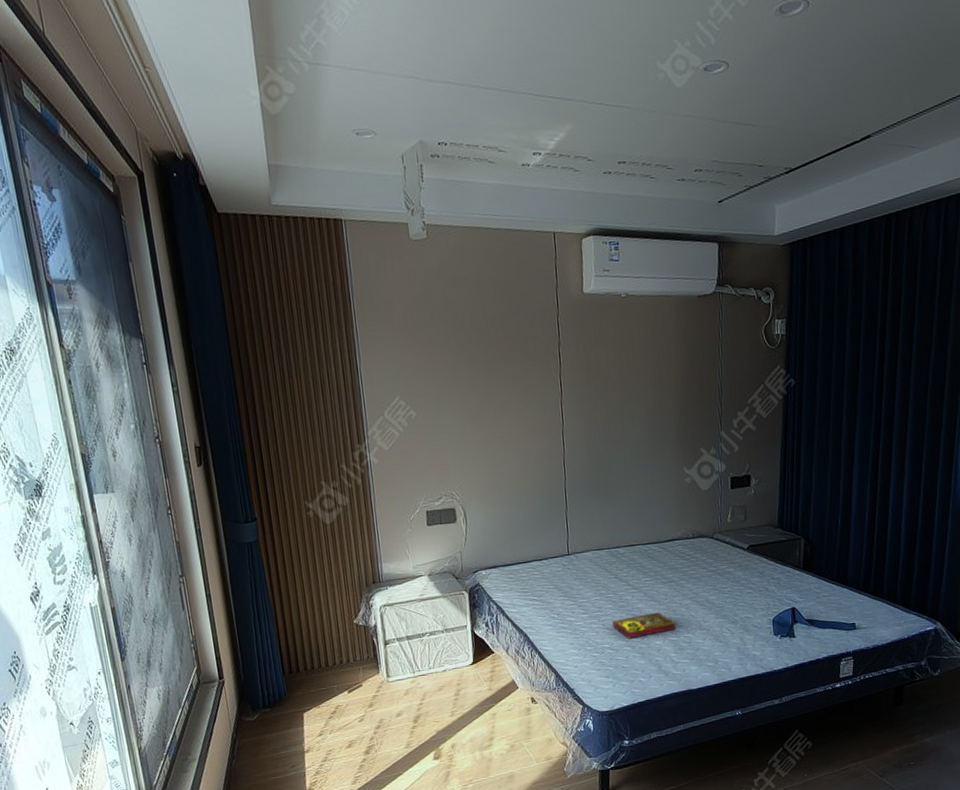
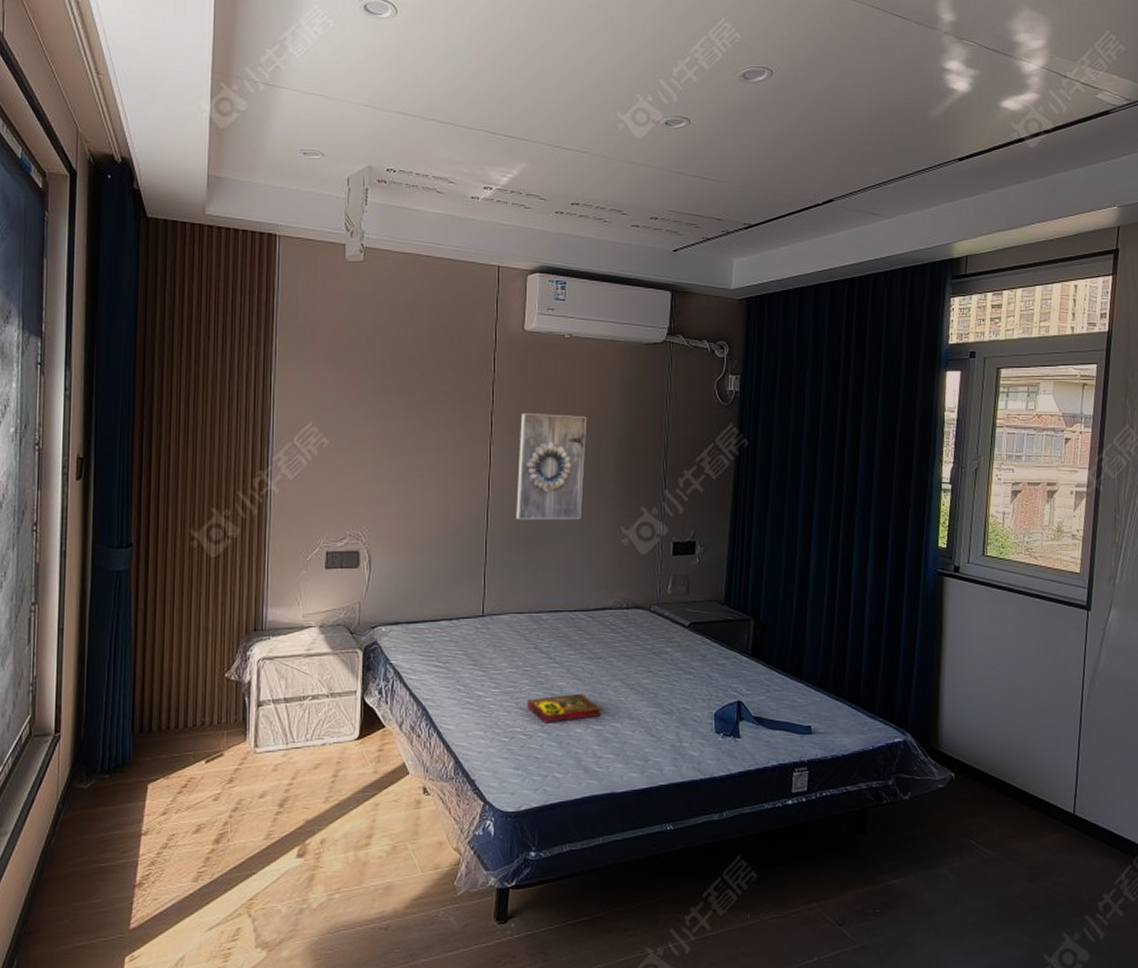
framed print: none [587,370,648,469] -> present [516,412,587,519]

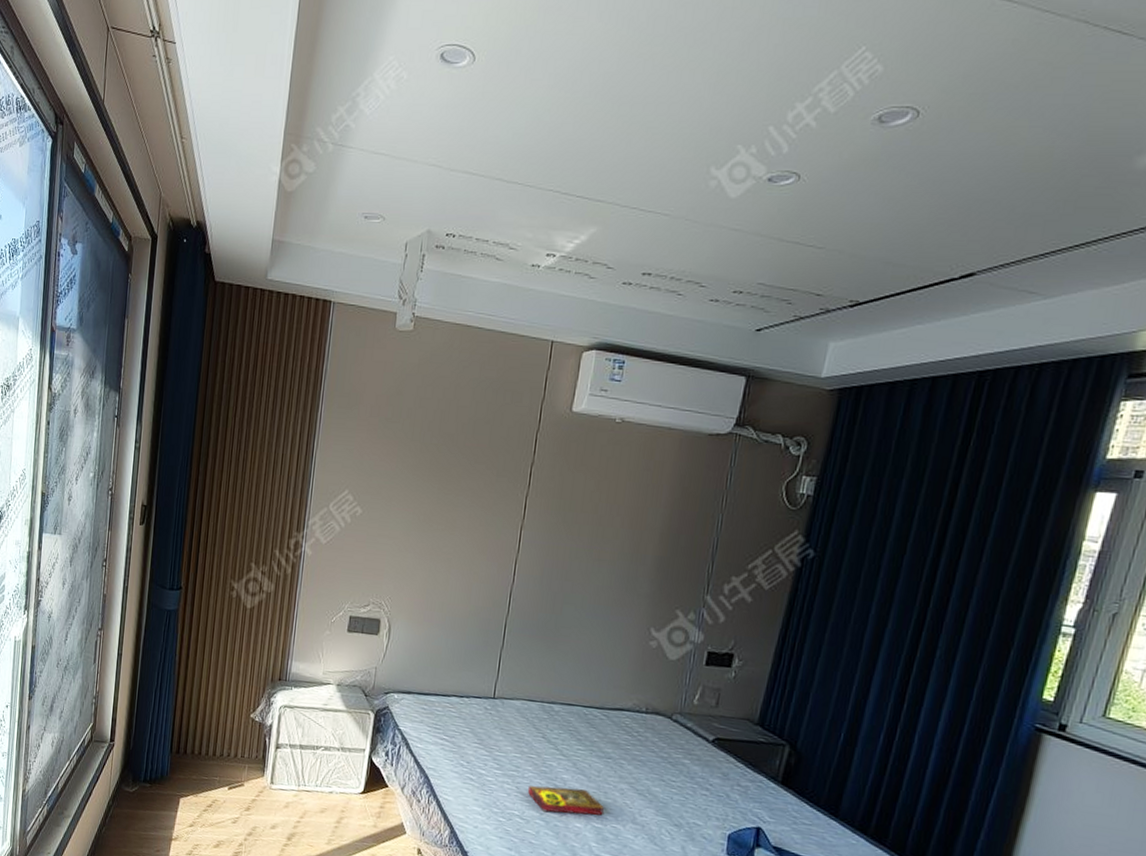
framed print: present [516,412,587,519] -> none [539,498,629,615]

